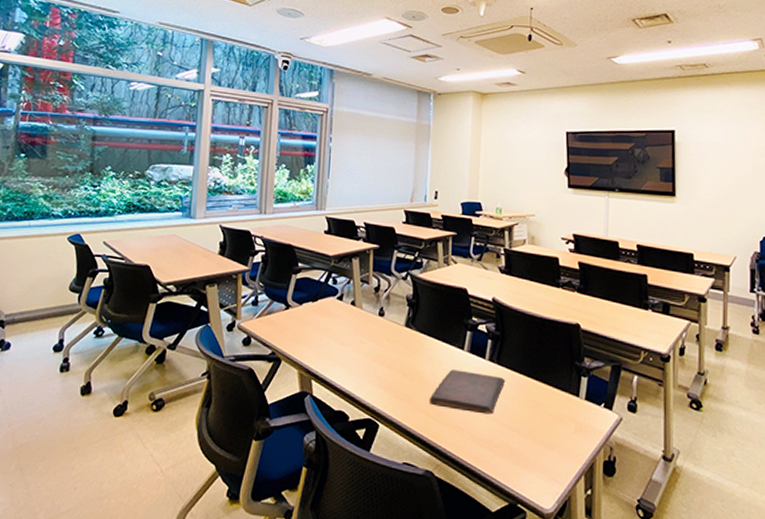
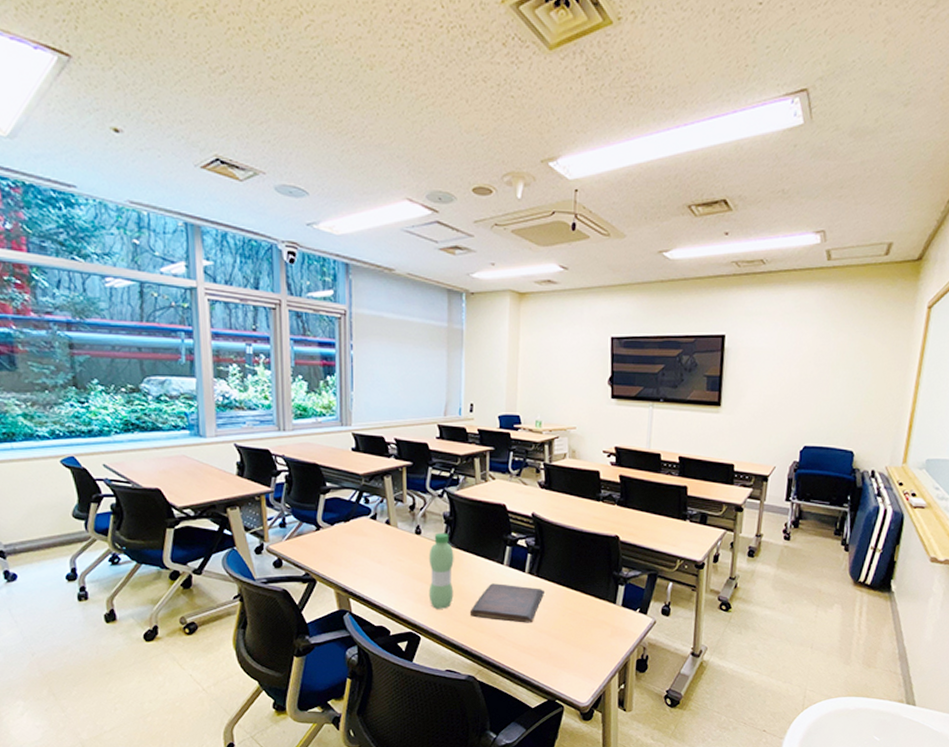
water bottle: none [389,315,416,395] -> present [429,533,454,609]

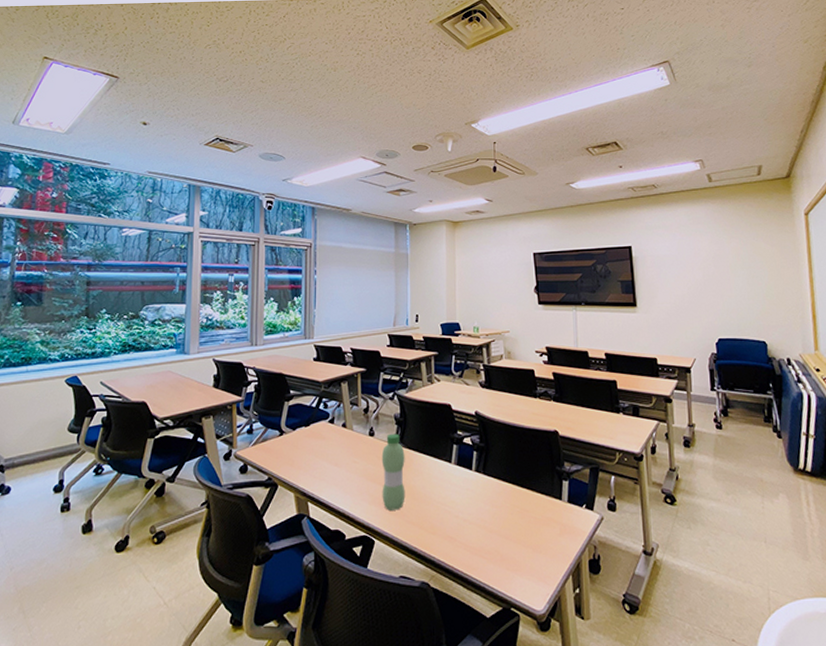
book: present [469,583,546,623] -> none [421,482,493,523]

